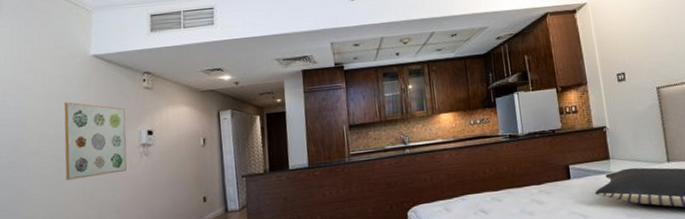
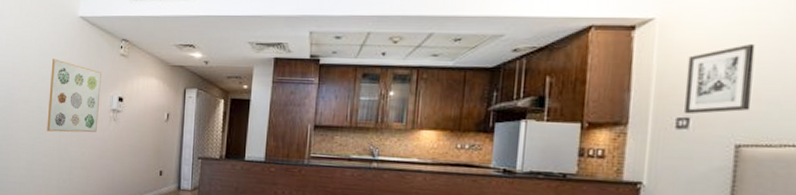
wall art: none [614,15,659,70] -> present [684,44,755,115]

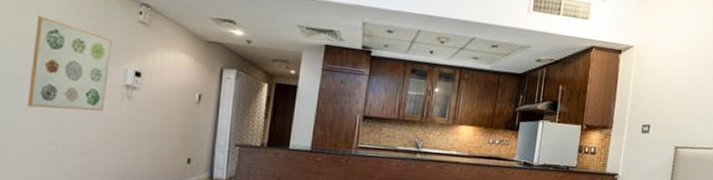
wall art: present [684,44,755,115] -> none [647,72,691,123]

